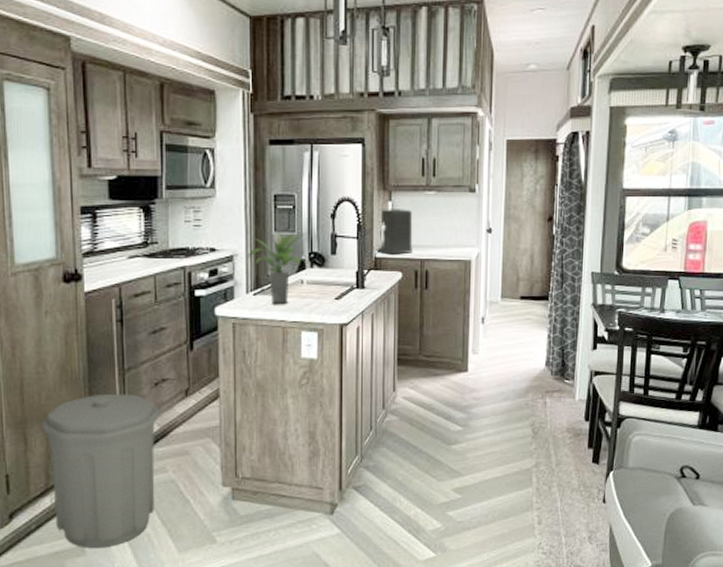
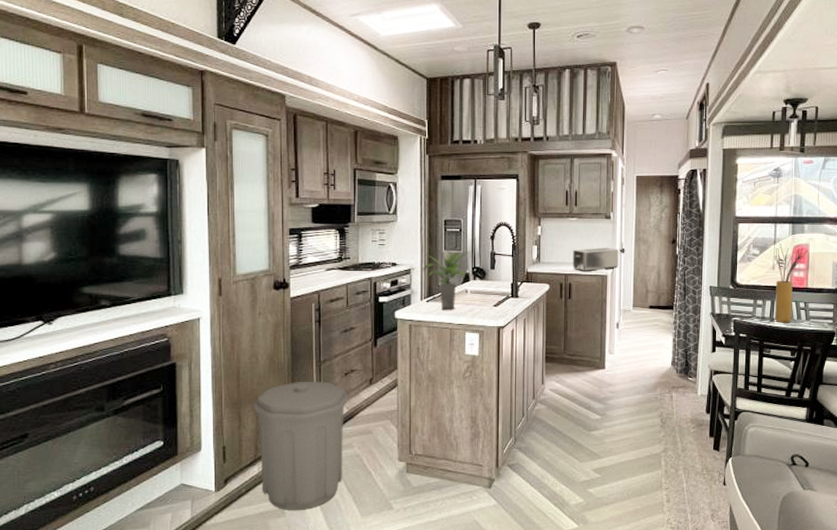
coffee maker: present [373,209,413,255] -> none [525,232,558,270]
toaster: none [430,227,485,257] -> present [573,247,619,272]
vase: none [666,221,705,314] -> present [774,244,808,323]

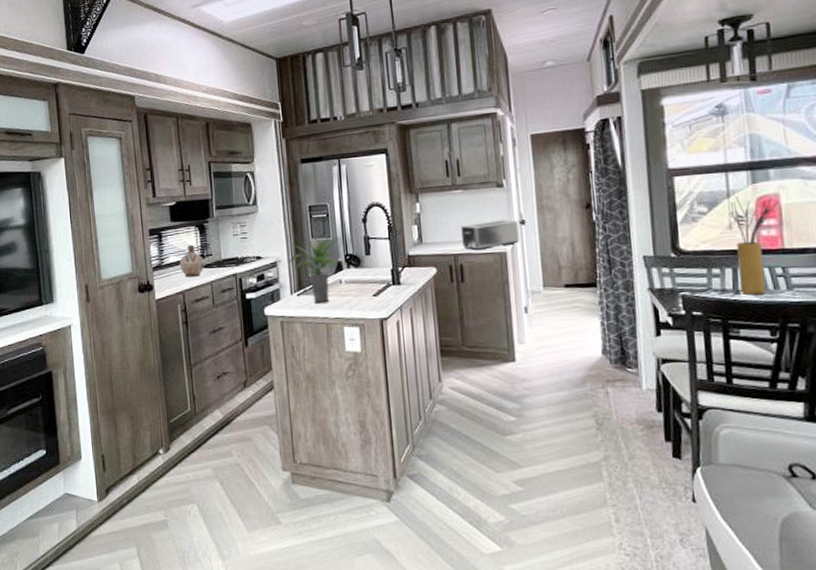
trash can: present [253,381,349,511] -> none [127,386,224,524]
ceramic jug: none [317,247,342,279] -> present [179,245,205,278]

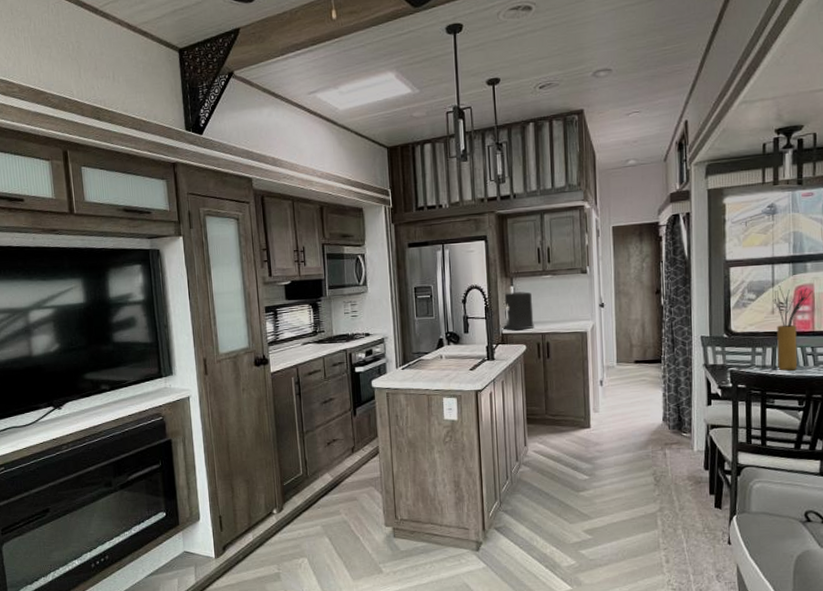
ceramic jug: present [179,245,205,278] -> none [293,322,318,353]
potted plant: present [290,237,345,303] -> none [396,317,445,376]
coffee maker: none [405,208,445,252] -> present [500,291,534,331]
toaster: present [461,219,519,251] -> none [549,302,598,330]

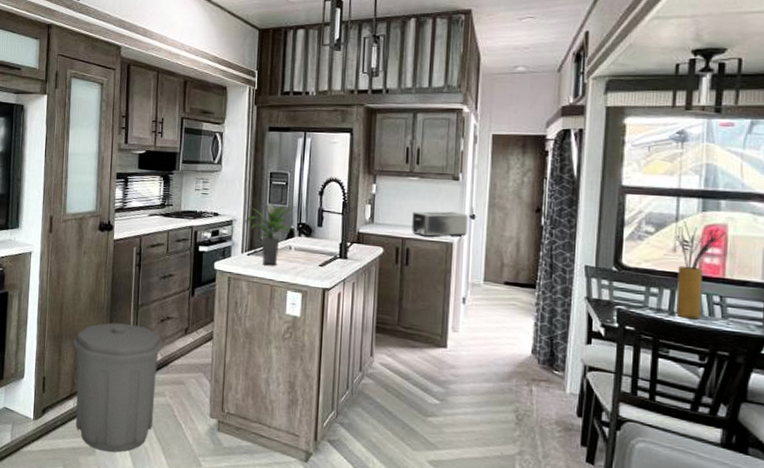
trash can: none [243,452,333,575] -> present [72,322,164,452]
potted plant: none [396,317,445,376] -> present [245,203,297,265]
coffee maker: present [500,291,534,331] -> none [357,190,396,232]
toaster: none [549,302,598,330] -> present [411,211,468,238]

